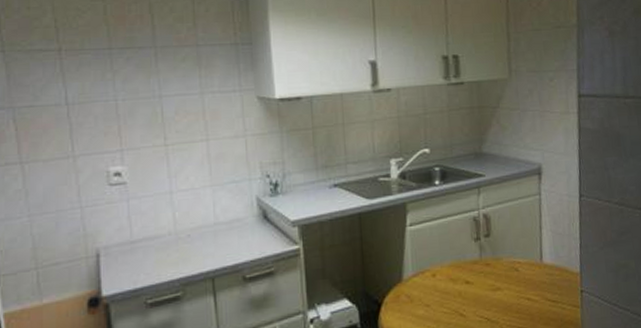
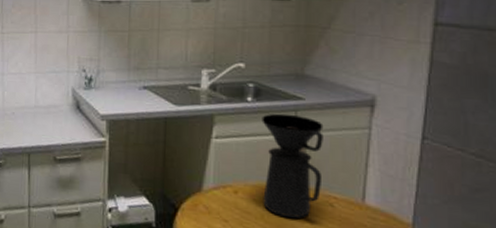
coffee maker: none [450,191,507,290] -> present [262,113,324,219]

